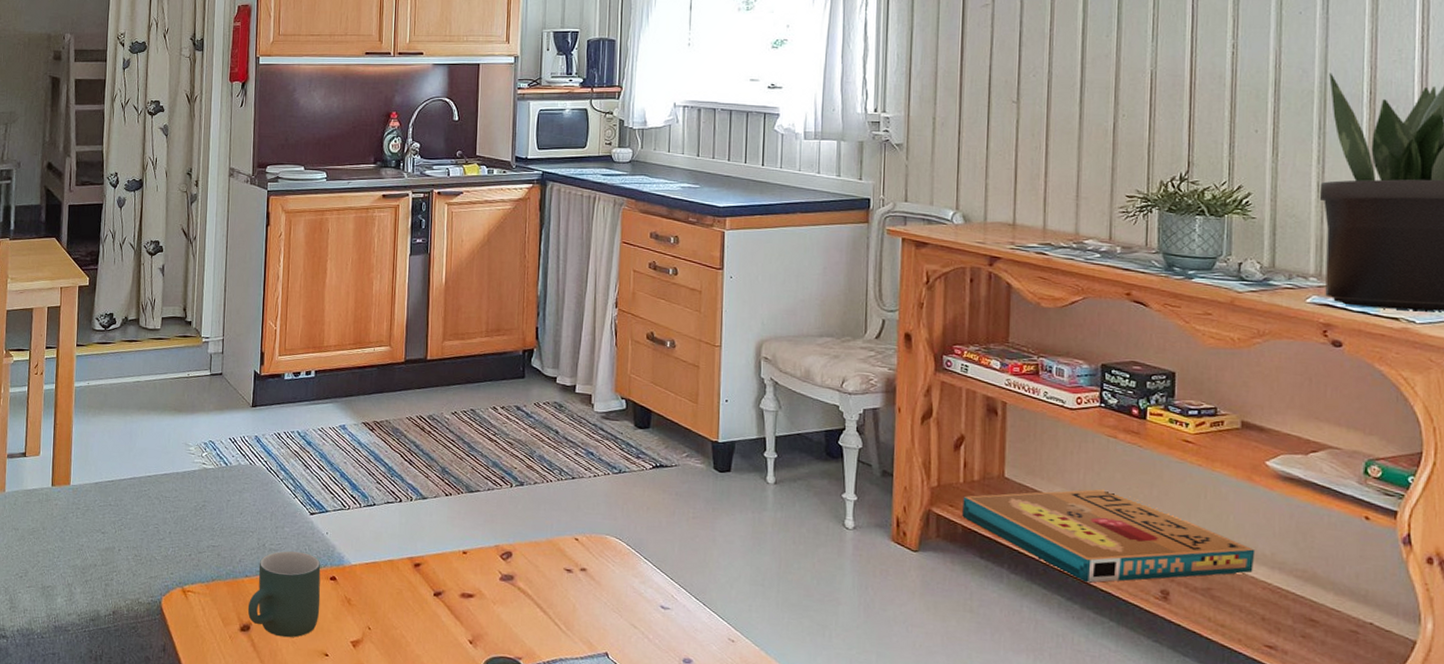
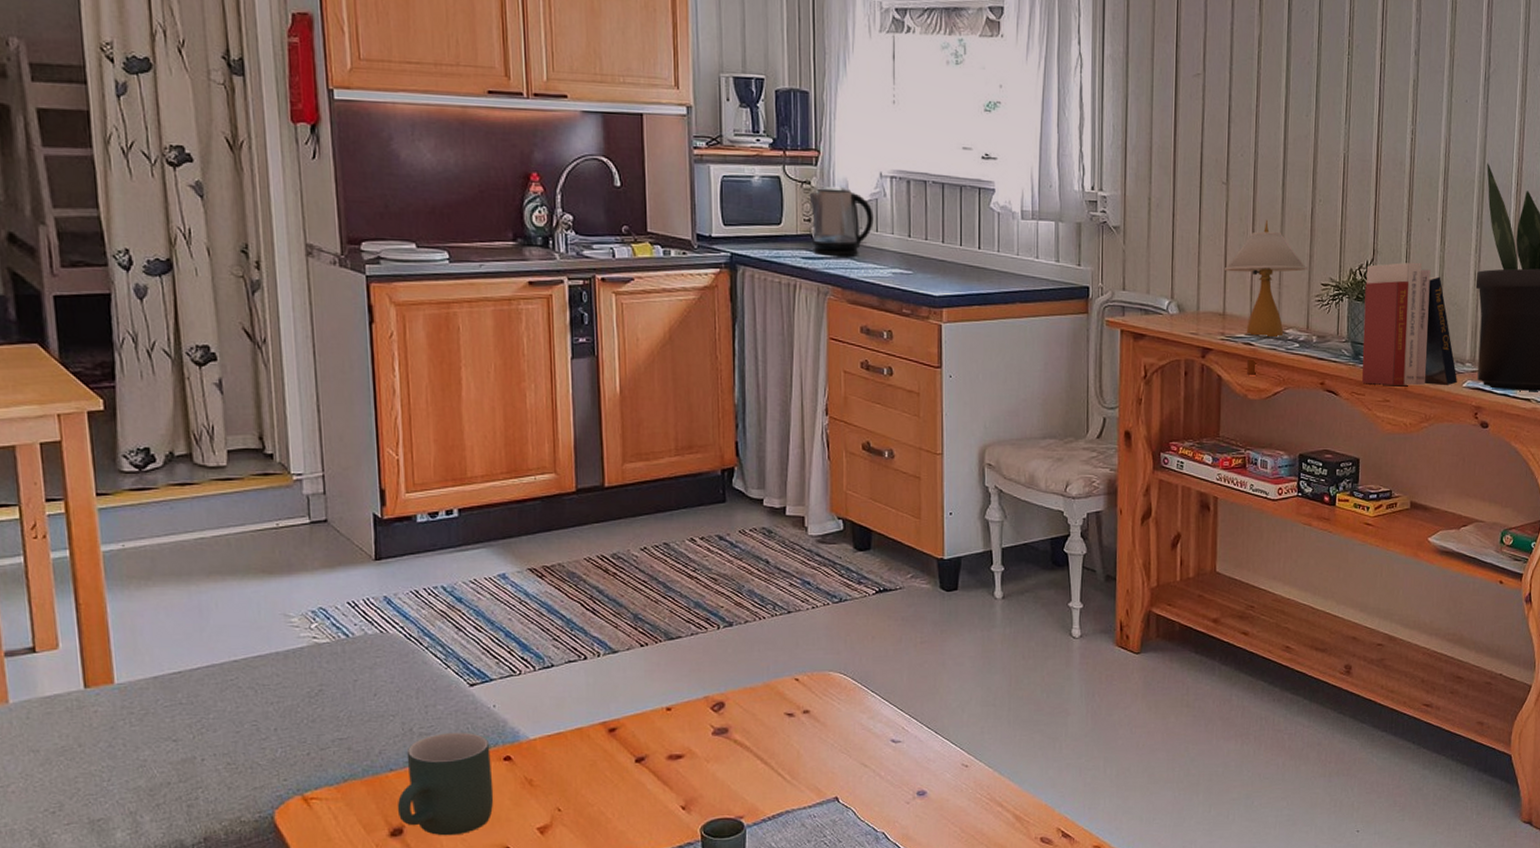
kettle: none [611,115,667,174] -> present [809,186,874,258]
pizza box: present [962,488,1256,583] -> none [1179,575,1419,666]
table lamp: none [1014,135,1110,285] -> present [1224,219,1308,376]
books: none [1176,173,1299,301] -> present [1361,262,1457,386]

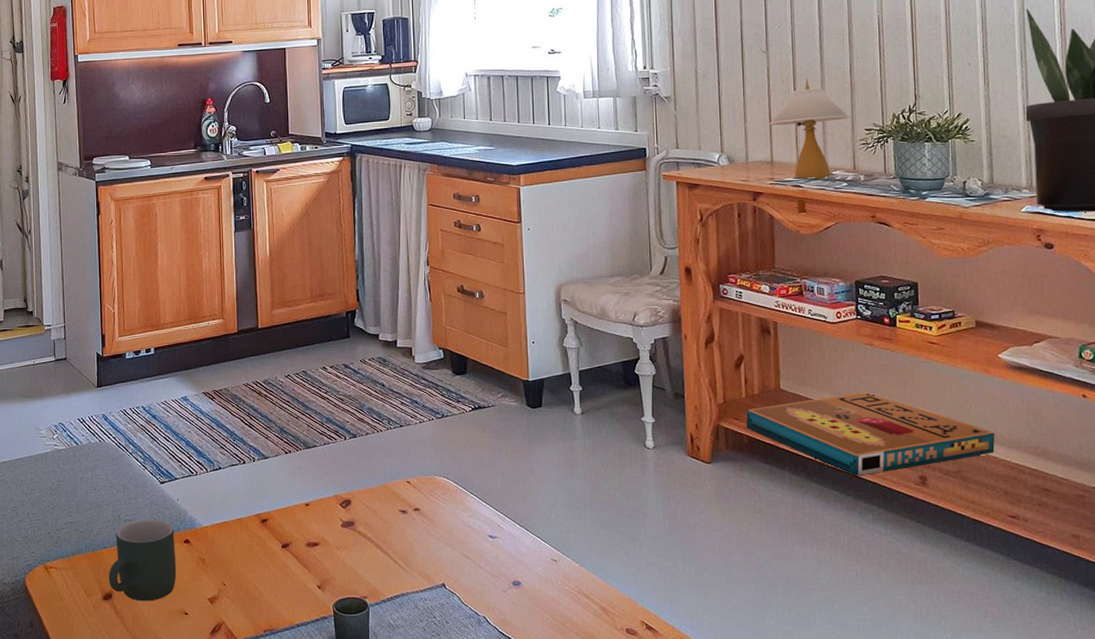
kettle: present [809,186,874,258] -> none [410,86,462,142]
pizza box: none [1179,575,1419,666] -> present [746,391,995,476]
books: present [1361,262,1457,386] -> none [909,102,1015,215]

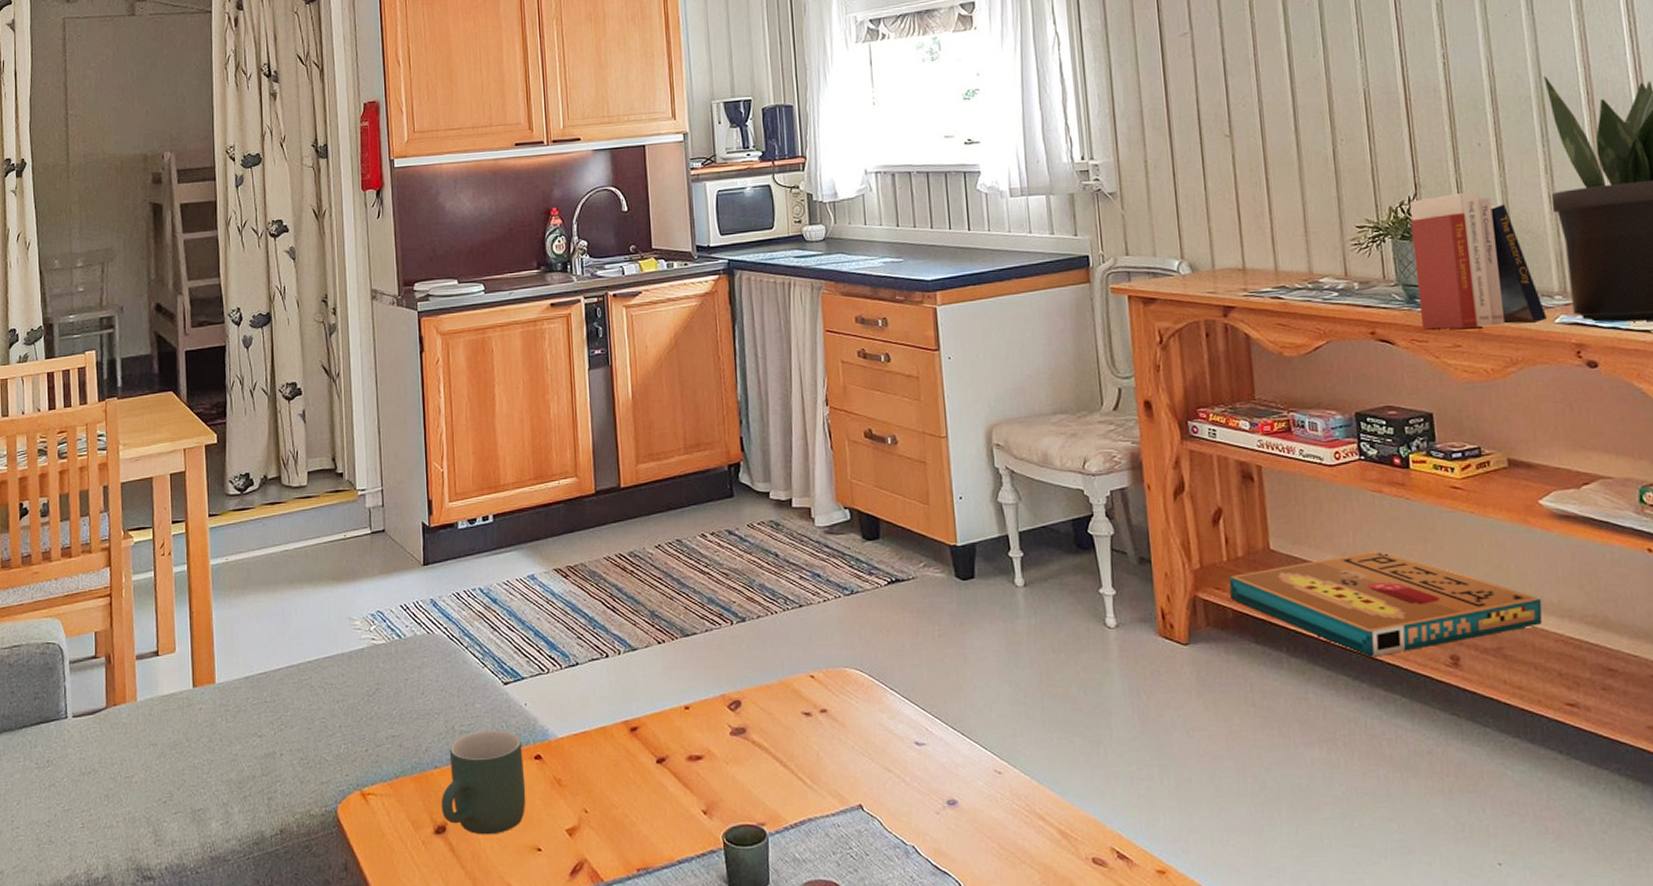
table lamp: present [769,78,850,214] -> none [1238,166,1337,332]
books: none [909,102,1015,215] -> present [1410,191,1547,330]

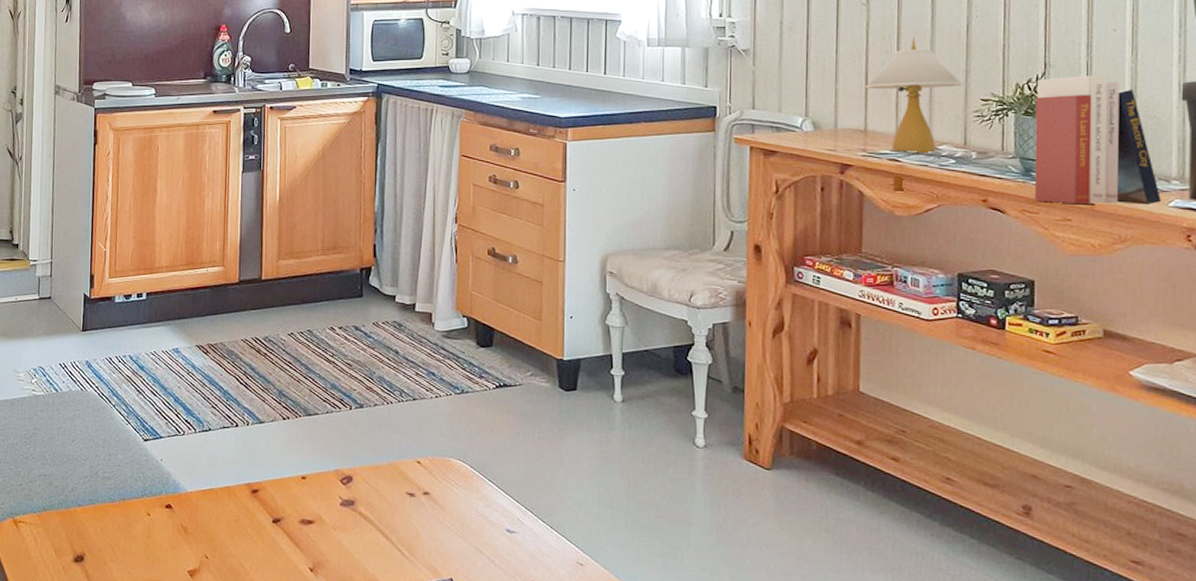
mug: present [440,730,526,835] -> none [81,478,156,568]
pizza box: present [1229,550,1543,657] -> none [816,402,1120,499]
table lamp: none [1238,166,1337,332] -> present [864,37,964,193]

